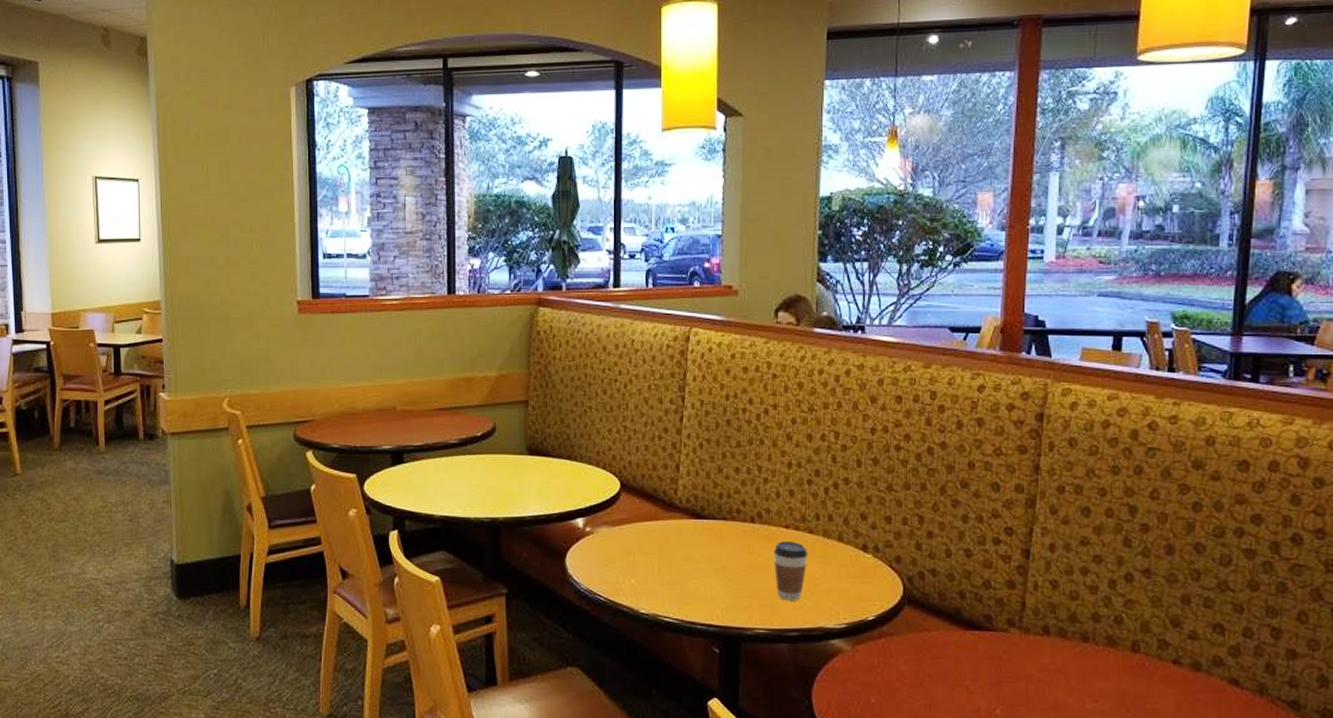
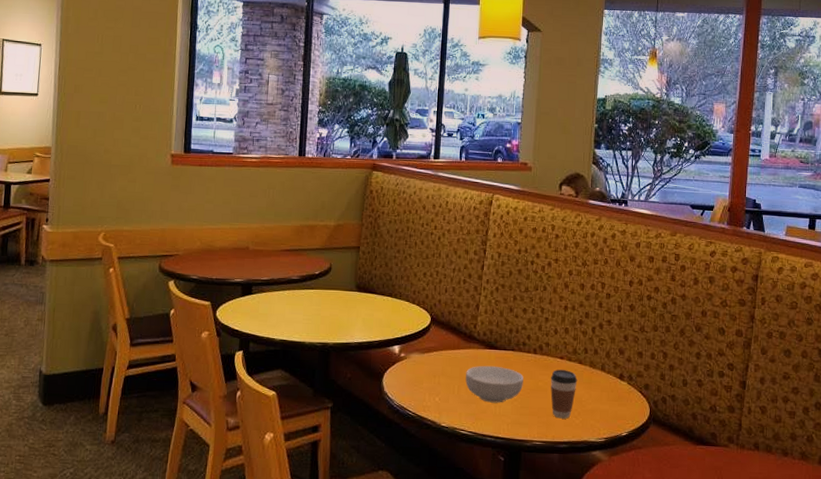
cereal bowl: none [667,538,739,584] -> present [466,365,524,403]

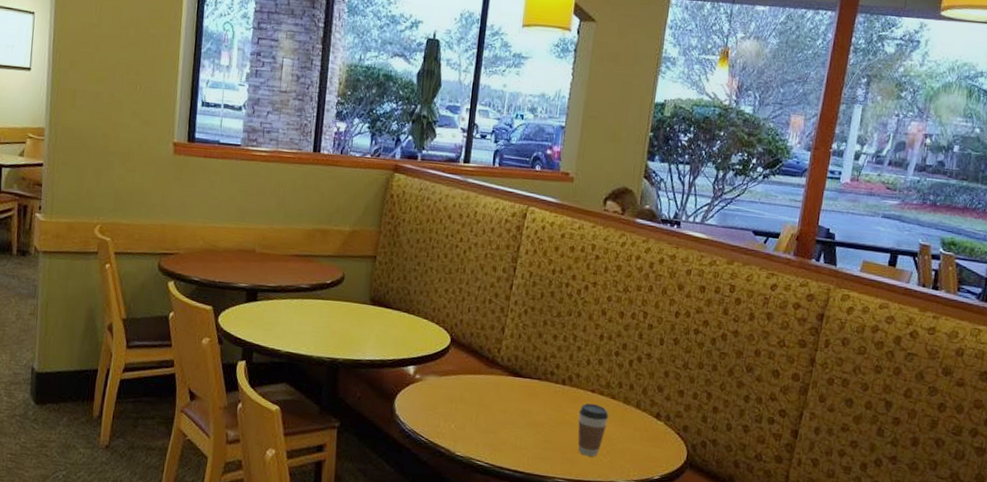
cereal bowl: present [466,365,524,403] -> none [485,393,549,435]

